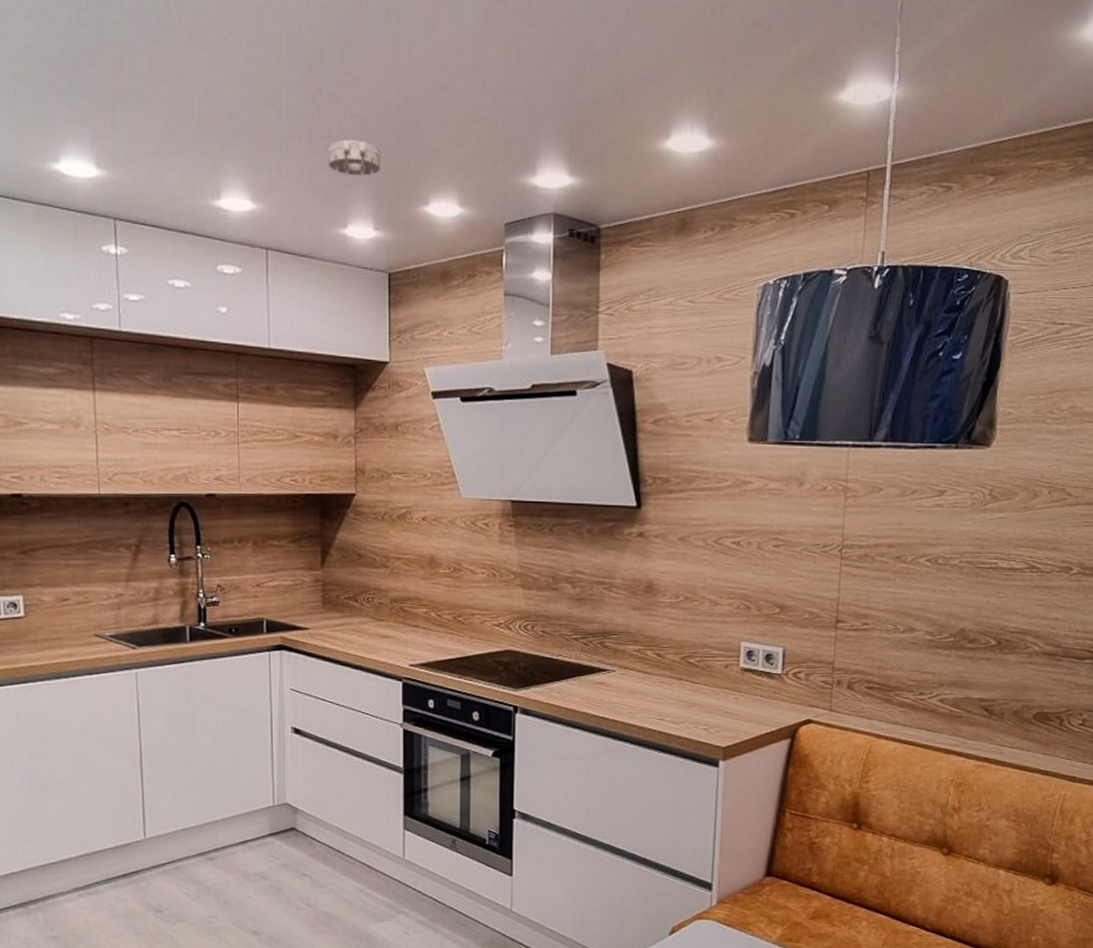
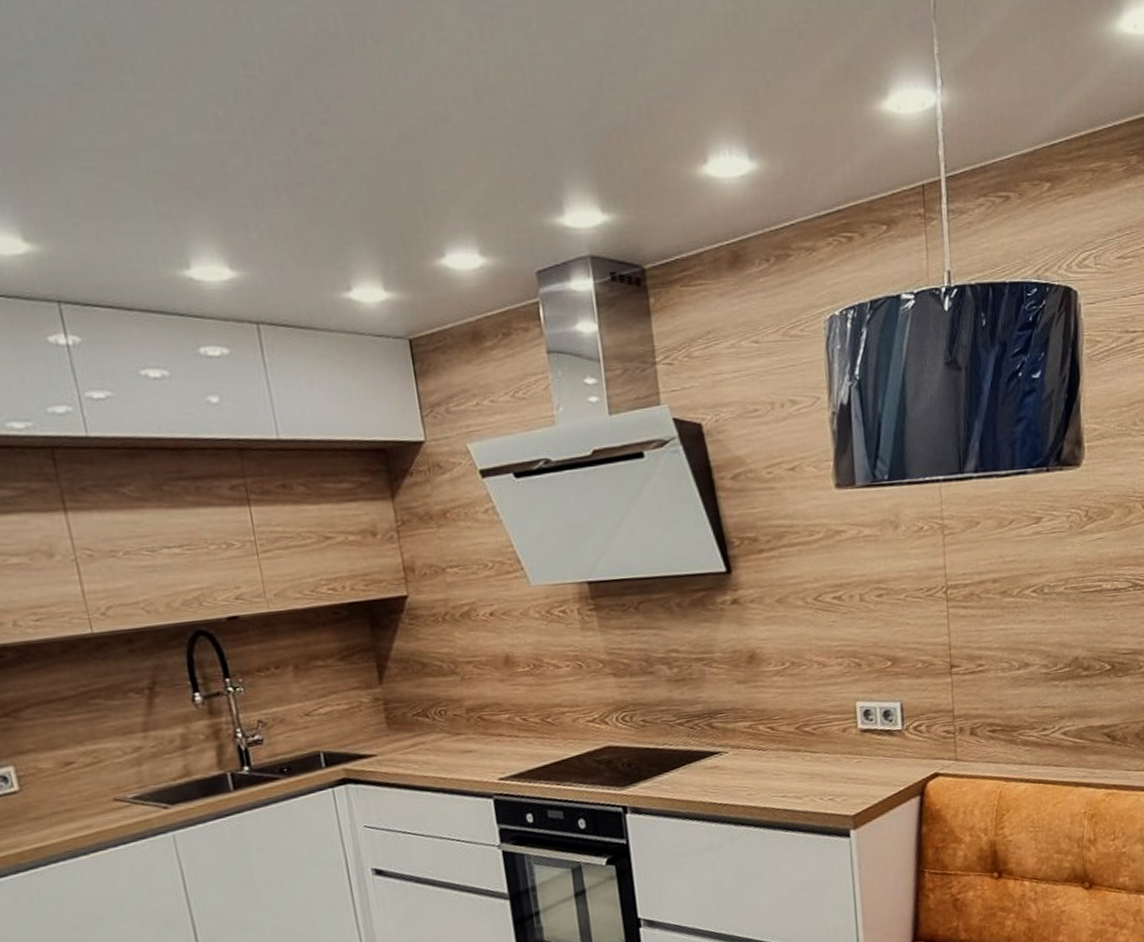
smoke detector: present [328,139,381,176] -> none [314,187,382,230]

